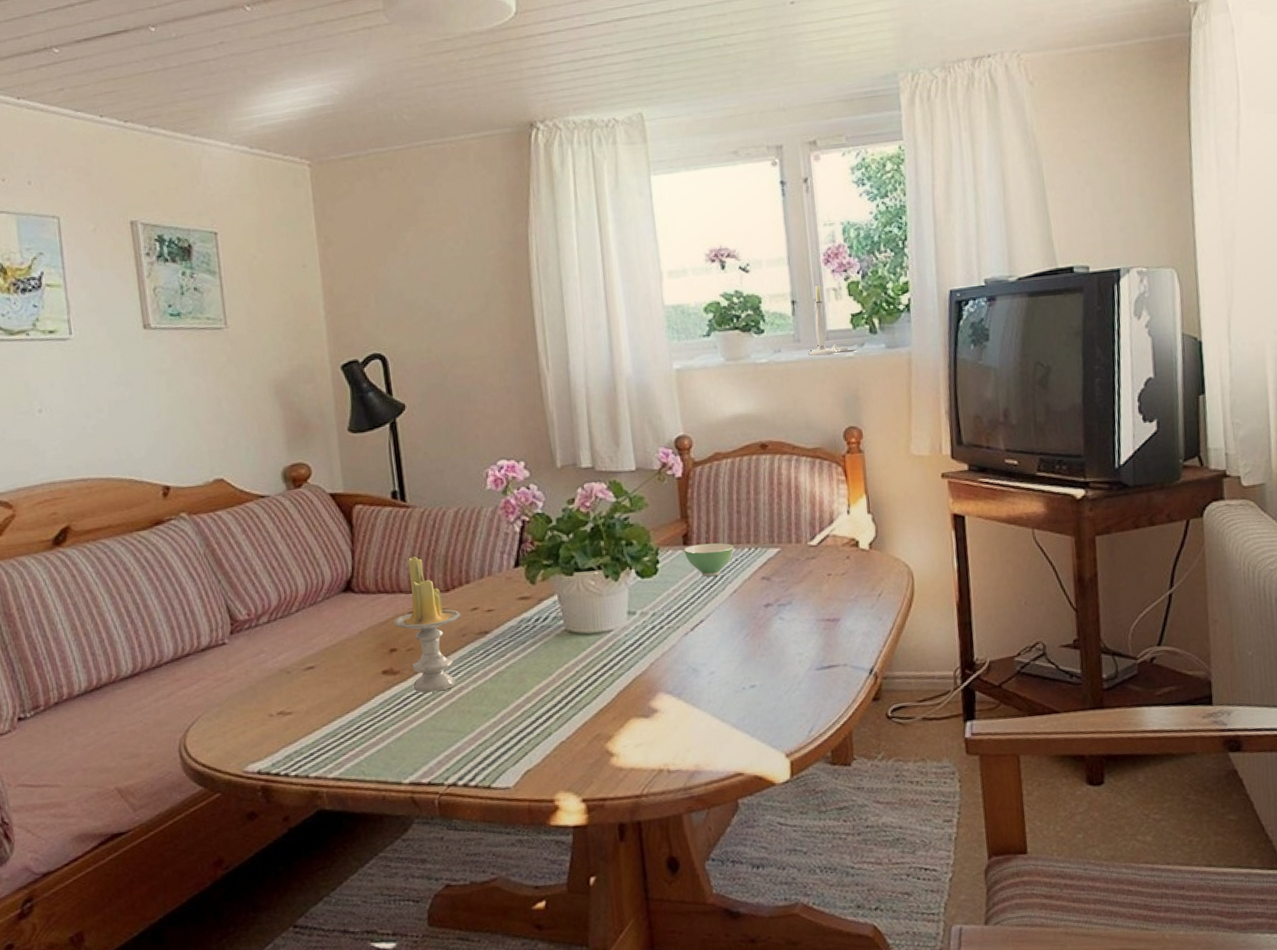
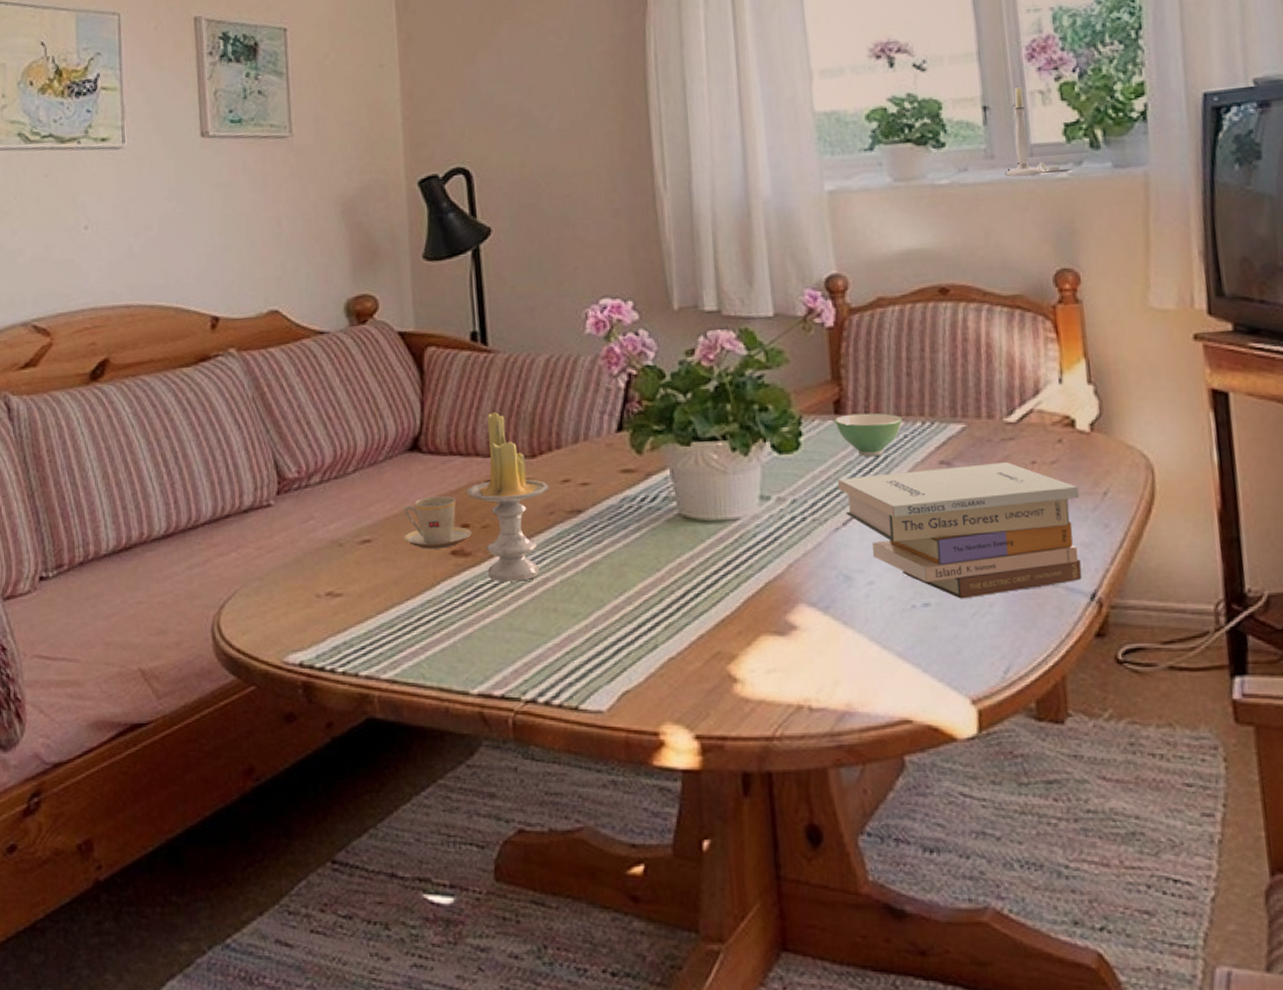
teacup: none [341,627,399,671] -> present [403,496,472,549]
books: none [686,575,864,680] -> present [837,462,1083,599]

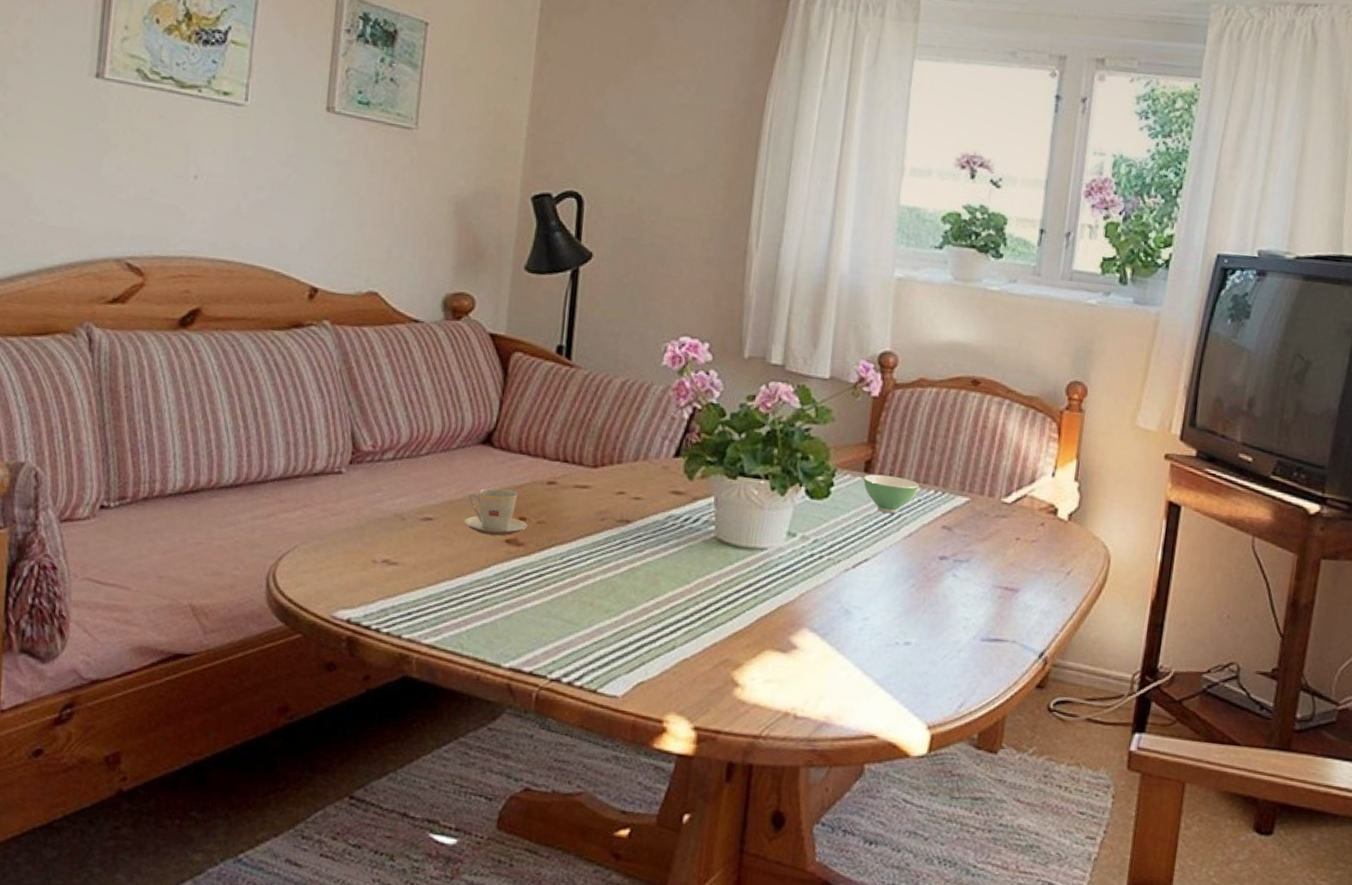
candle: present [466,412,549,582] -> none [528,421,605,575]
books: present [837,462,1083,599] -> none [854,527,1049,643]
candlestick: present [1005,86,1072,178] -> none [1046,217,1100,300]

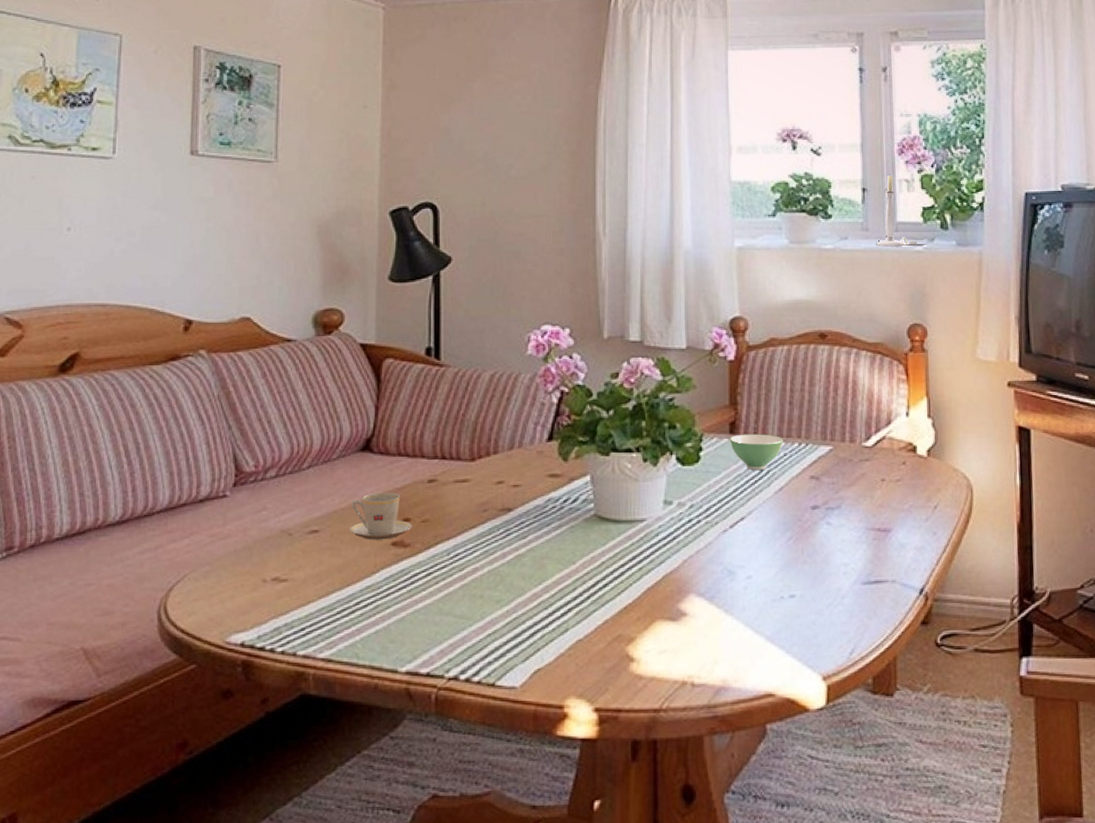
candlestick: none [1046,217,1100,300] -> present [876,174,926,247]

